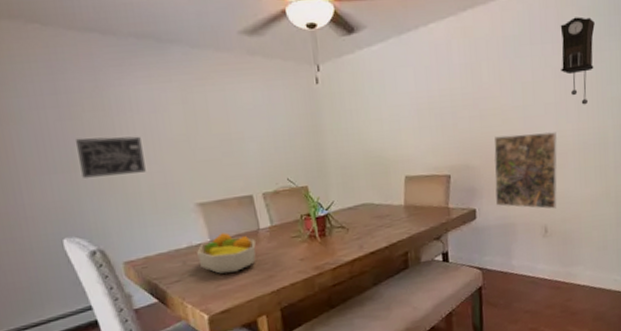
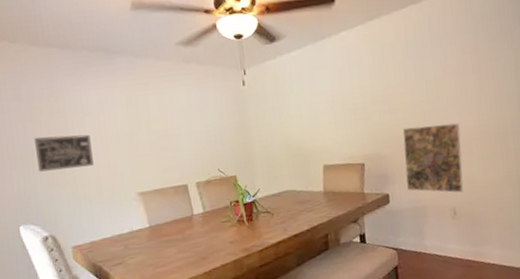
fruit bowl: present [197,232,256,274] -> none [137,218,190,257]
pendulum clock: present [560,17,595,105] -> none [457,22,489,99]

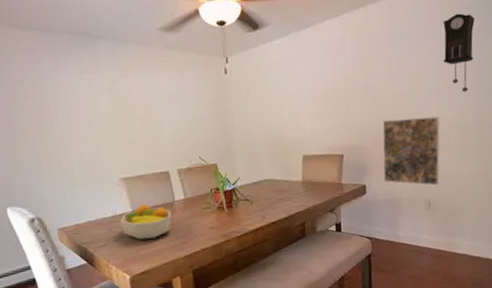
wall art: present [34,134,94,172] -> none [18,119,77,156]
fruit bowl: none [137,218,190,257] -> present [121,204,172,240]
pendulum clock: none [457,22,489,99] -> present [443,13,475,92]

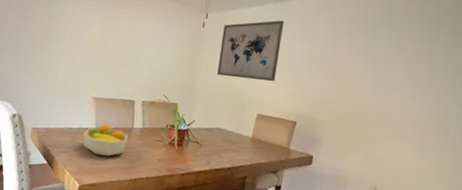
wall art: none [247,49,314,124] -> present [217,20,285,82]
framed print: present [382,116,440,186] -> none [331,99,400,174]
pendulum clock: present [443,13,475,92] -> none [414,14,453,89]

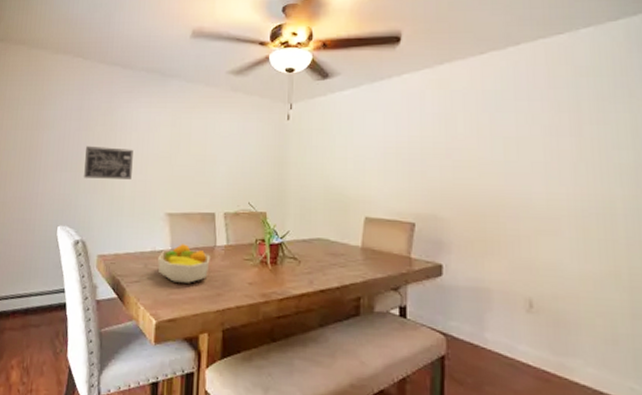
wall art: none [22,33,68,66] -> present [84,145,133,179]
wall art: present [217,20,285,82] -> none [310,102,385,177]

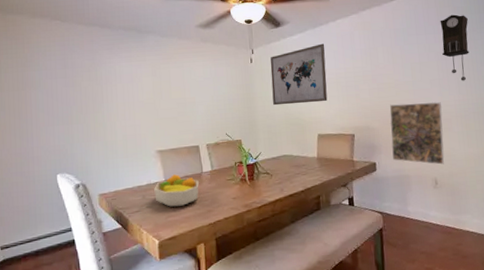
wall art: present [84,145,133,179] -> none [75,99,122,129]
wall art: none [310,102,385,177] -> present [270,43,328,106]
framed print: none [466,190,547,281] -> present [389,102,445,165]
pendulum clock: none [551,76,596,168] -> present [440,14,469,81]

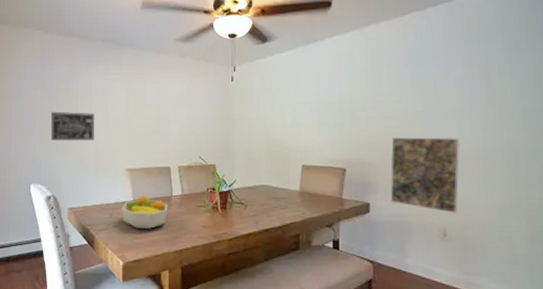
wall art: none [75,99,122,129] -> present [51,111,94,141]
wall art: present [270,43,328,106] -> none [253,62,318,130]
pendulum clock: present [440,14,469,81] -> none [465,32,504,115]

